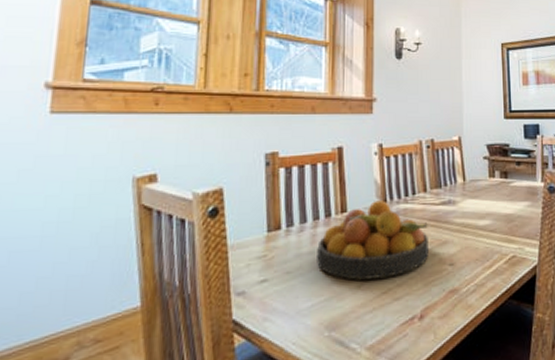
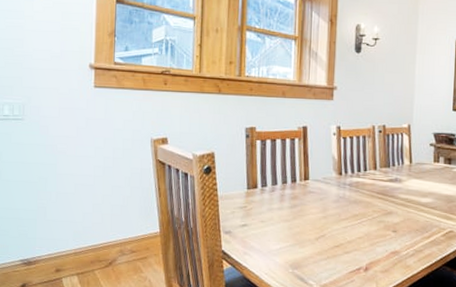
fruit bowl: present [317,200,428,280] -> none [284,173,376,235]

